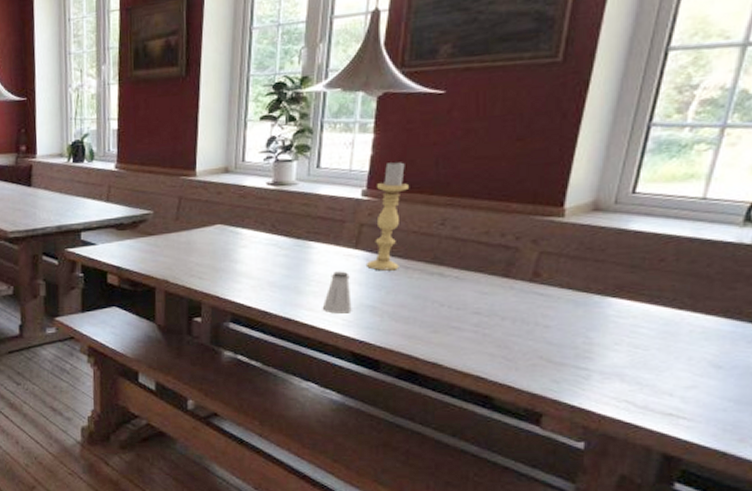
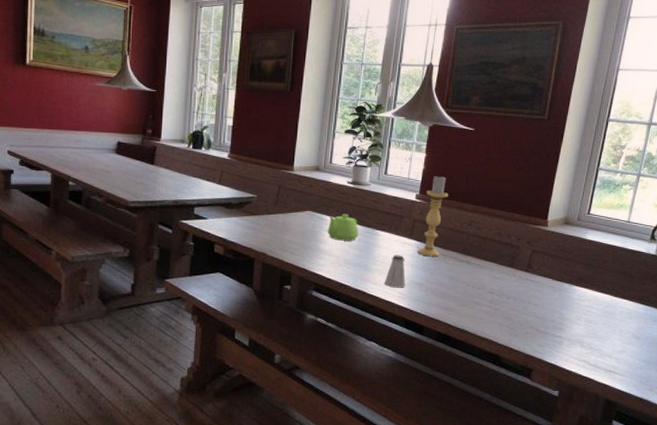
teapot: none [243,223,286,259] -> present [327,213,359,241]

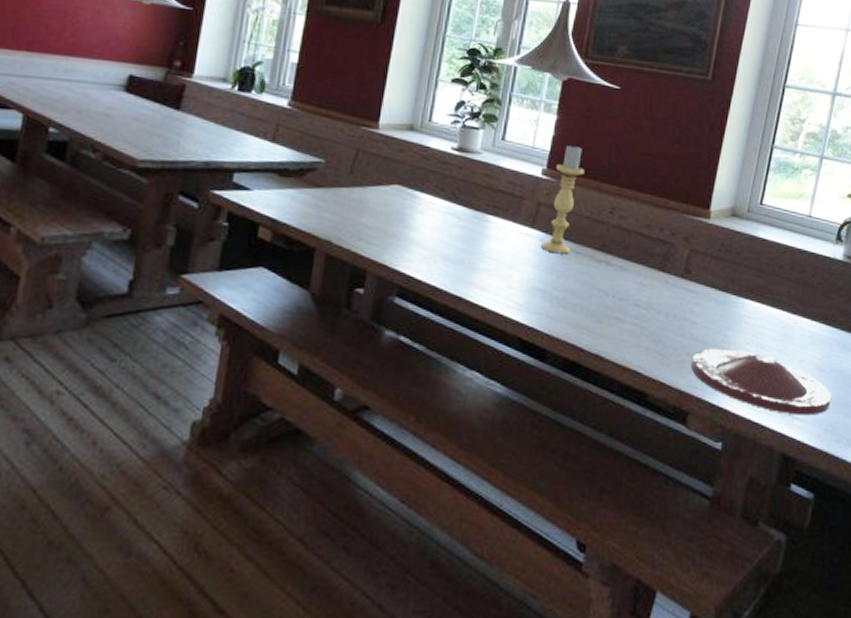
teapot: present [327,213,359,241] -> none [419,190,464,229]
saltshaker: present [384,255,406,288] -> none [494,249,524,296]
plate: none [534,323,646,371] -> present [691,348,832,416]

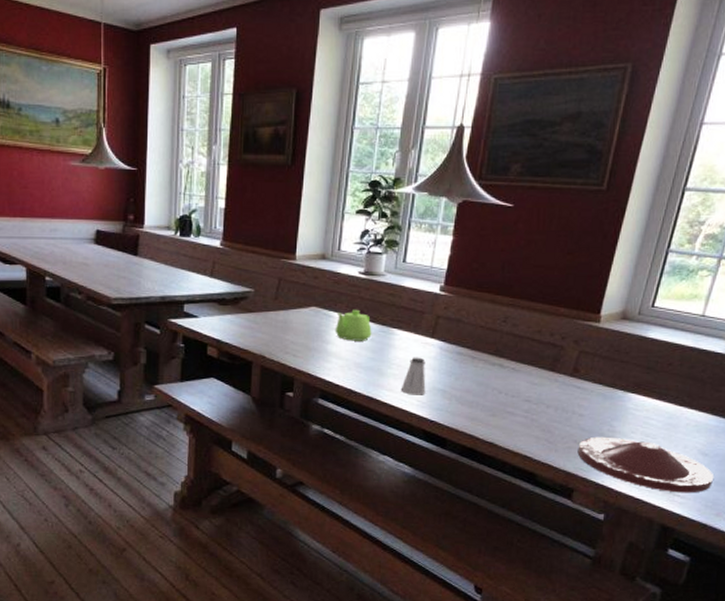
teapot: none [419,190,464,229] -> present [335,309,372,341]
saltshaker: none [494,249,524,296] -> present [400,357,426,395]
candle holder: present [541,145,584,254] -> none [441,262,479,359]

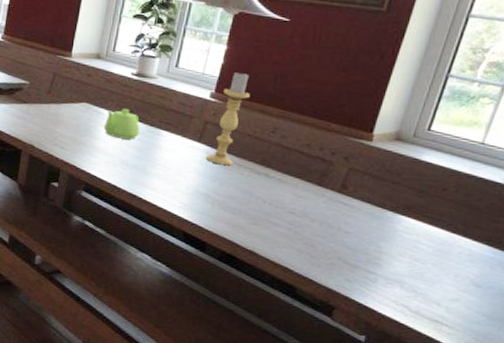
saltshaker: present [400,357,426,395] -> none [163,159,191,198]
candle holder: none [441,262,479,359] -> present [206,72,250,166]
plate: present [577,436,714,493] -> none [340,255,487,325]

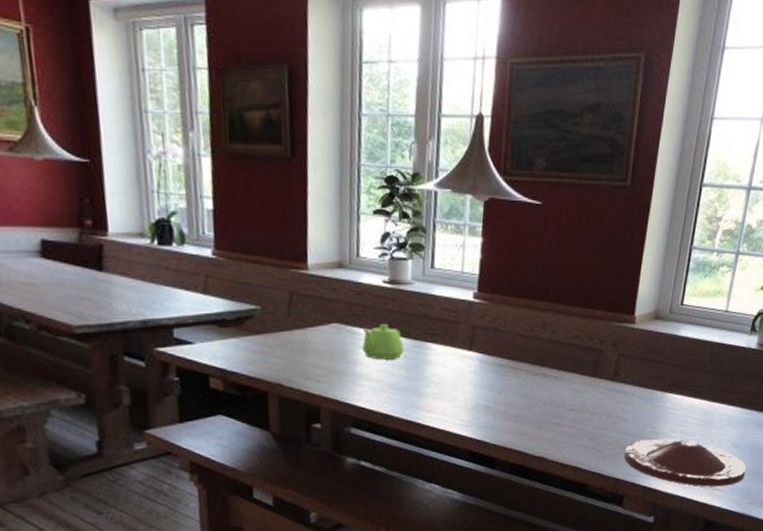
candle holder: present [206,72,250,166] -> none [480,266,514,372]
plate: none [340,255,487,325] -> present [624,438,747,487]

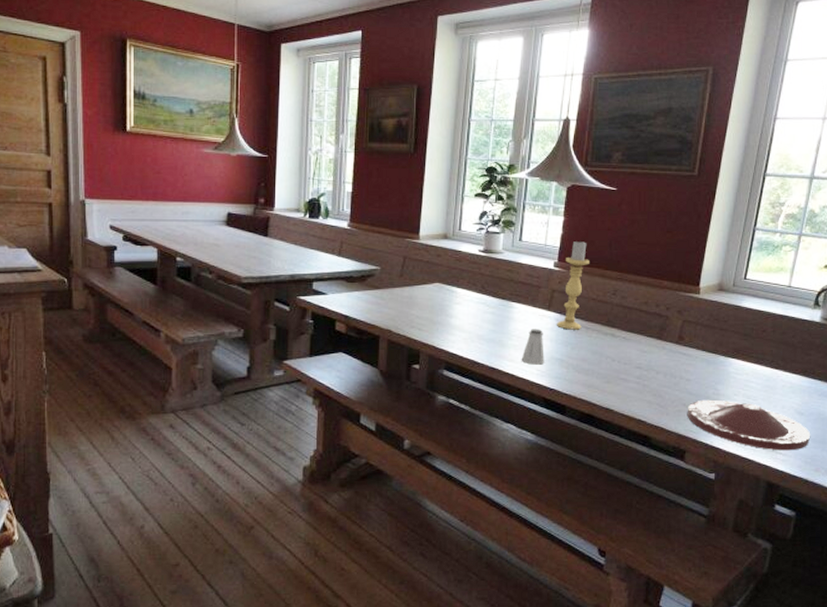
teapot: present [362,323,404,360] -> none [457,285,492,315]
saltshaker: none [441,372,469,415] -> present [521,329,545,365]
candle holder: none [480,266,514,372] -> present [557,240,589,330]

